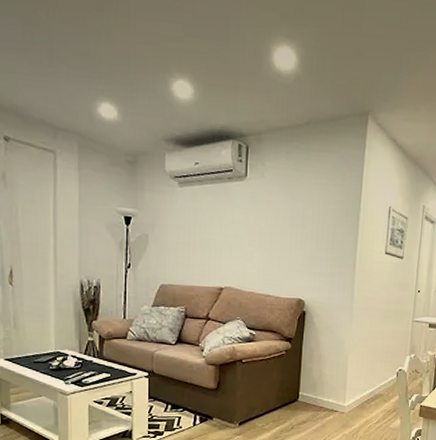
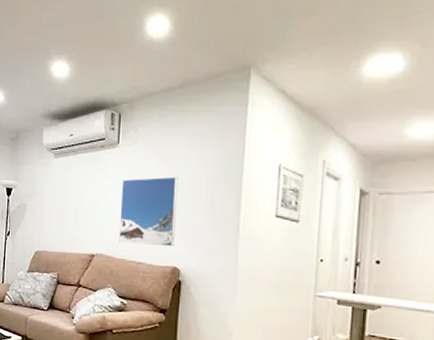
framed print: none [247,213,303,280] -> present [119,176,178,247]

